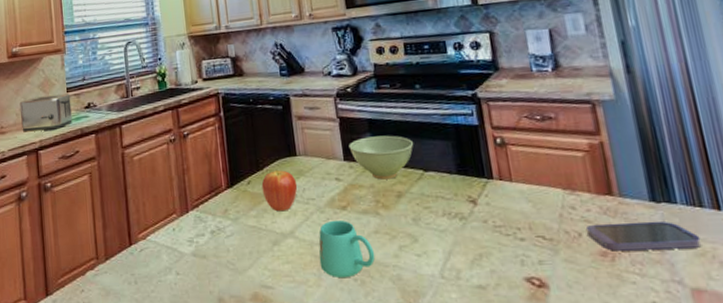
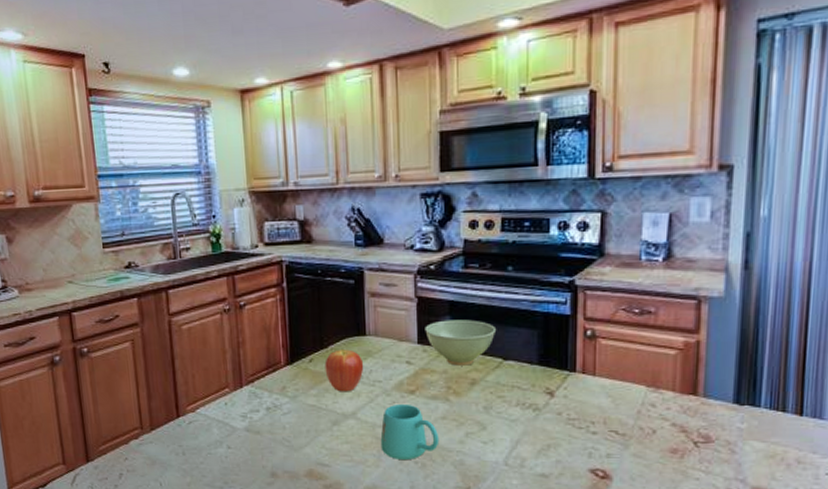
toaster: present [19,93,72,132] -> none [46,250,111,291]
mobile phone: present [585,220,702,251] -> none [661,422,774,450]

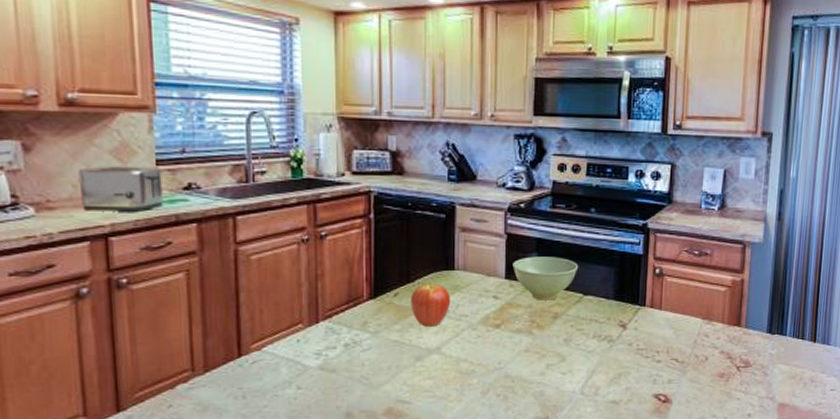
toaster: none [46,250,111,291] -> present [78,166,163,212]
mug: present [380,403,440,461] -> none [464,337,522,394]

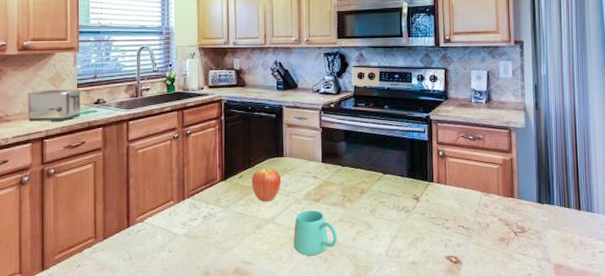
mug: none [464,337,522,394] -> present [293,209,338,256]
bowl: present [512,256,579,300] -> none [327,144,378,179]

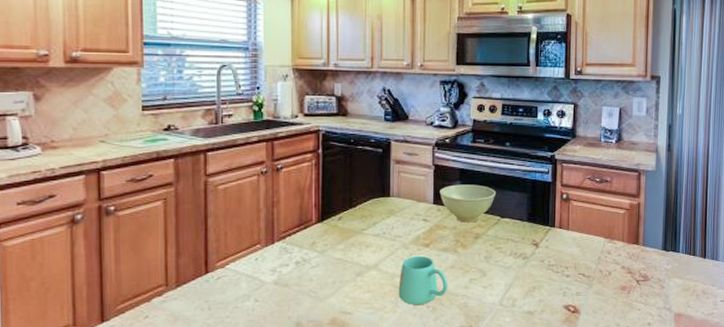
toaster: present [27,89,81,122] -> none [78,112,147,150]
fruit: present [251,167,282,202] -> none [352,207,387,246]
bowl: none [327,144,378,179] -> present [439,184,497,223]

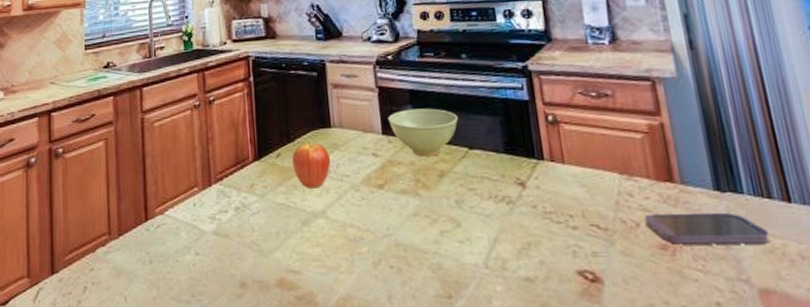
fruit: none [352,207,387,246] -> present [292,141,331,189]
mug: present [398,255,448,306] -> none [352,199,414,265]
mobile phone: none [614,264,689,286] -> present [643,212,771,244]

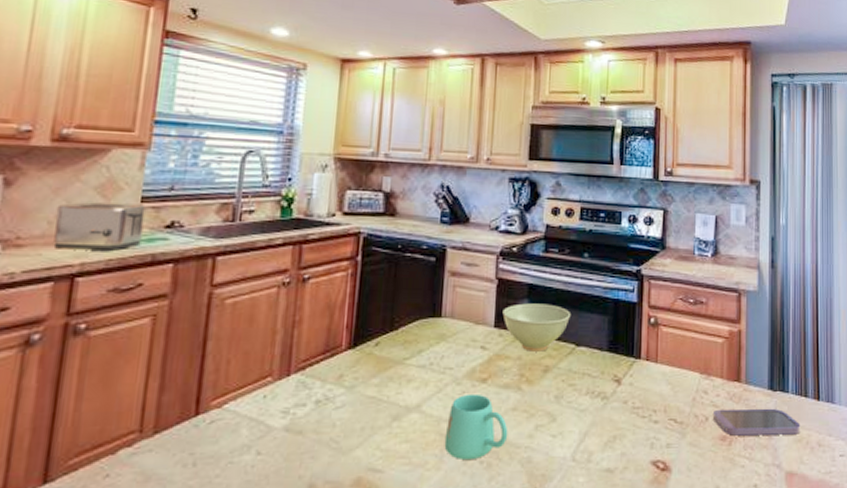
toaster: none [33,51,89,92] -> present [53,202,146,251]
fruit: present [292,141,331,189] -> none [391,330,436,381]
mug: none [352,199,414,265] -> present [444,393,508,461]

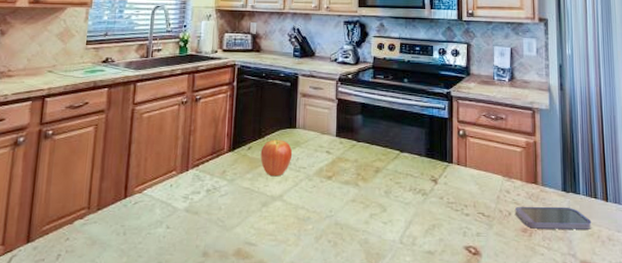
toaster: present [53,202,146,251] -> none [31,45,89,79]
fruit: none [391,330,436,381] -> present [260,138,293,177]
mug: present [444,393,508,461] -> none [301,187,349,240]
bowl: present [502,303,572,352] -> none [342,118,396,156]

